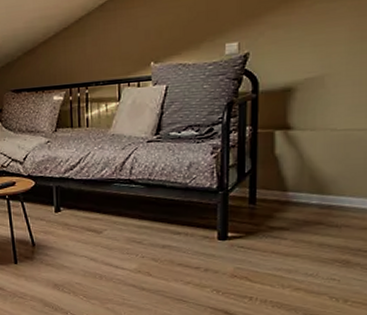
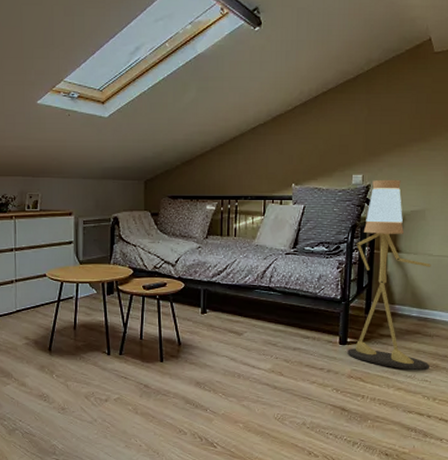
floor lamp: none [229,42,337,268] -> present [347,179,431,371]

